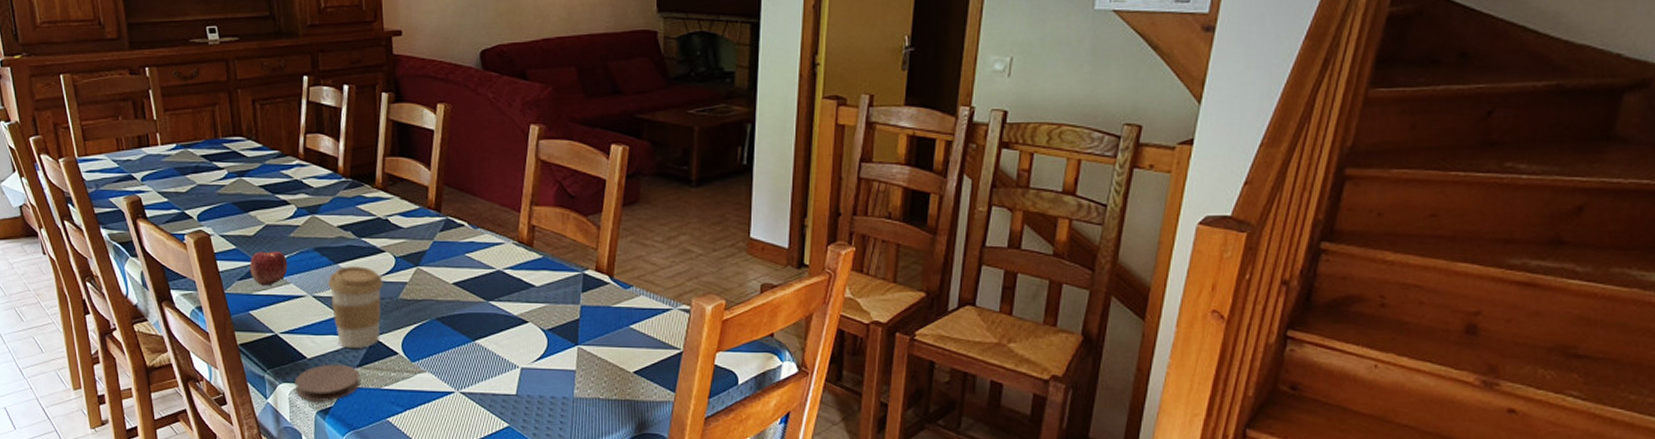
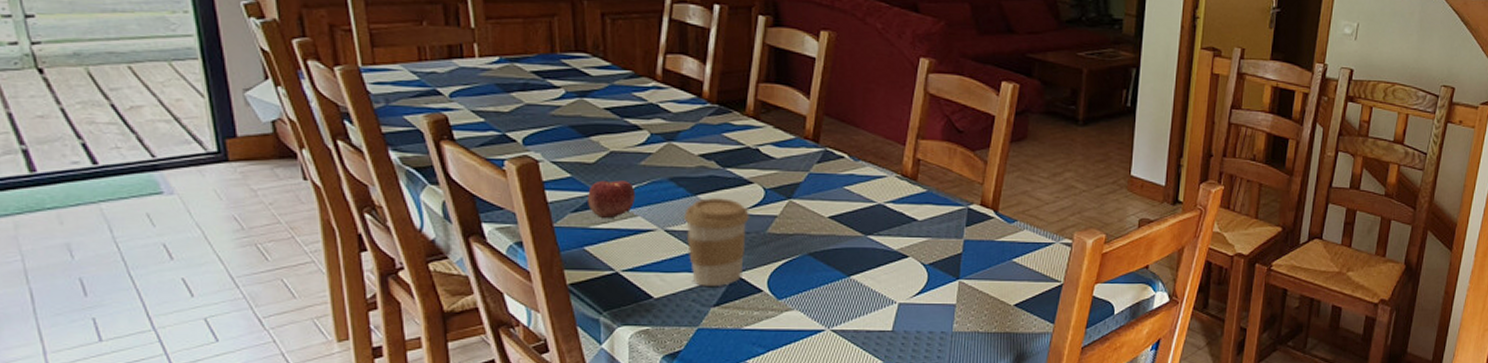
coaster: present [294,364,360,401] -> none [637,303,717,345]

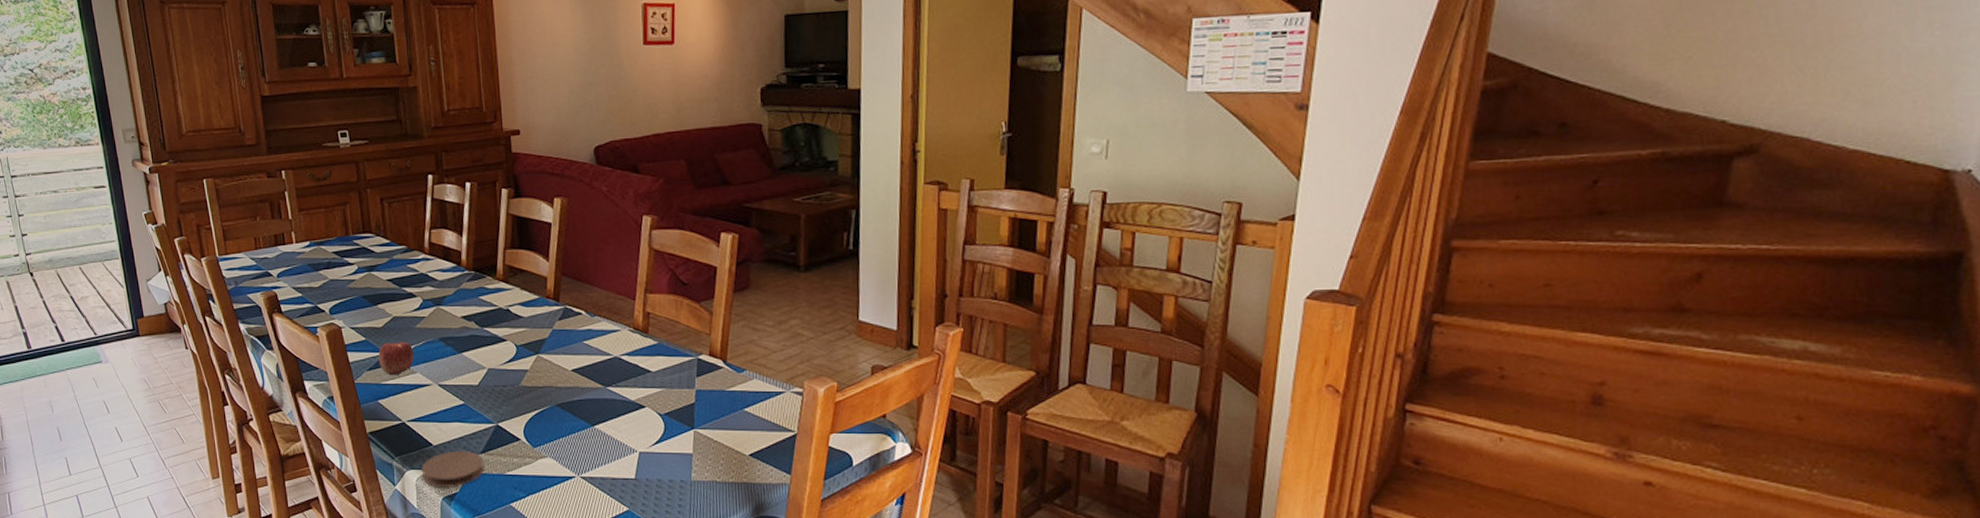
coaster: none [637,303,717,345] -> present [421,450,484,487]
coffee cup: present [684,198,749,286] -> none [453,355,505,435]

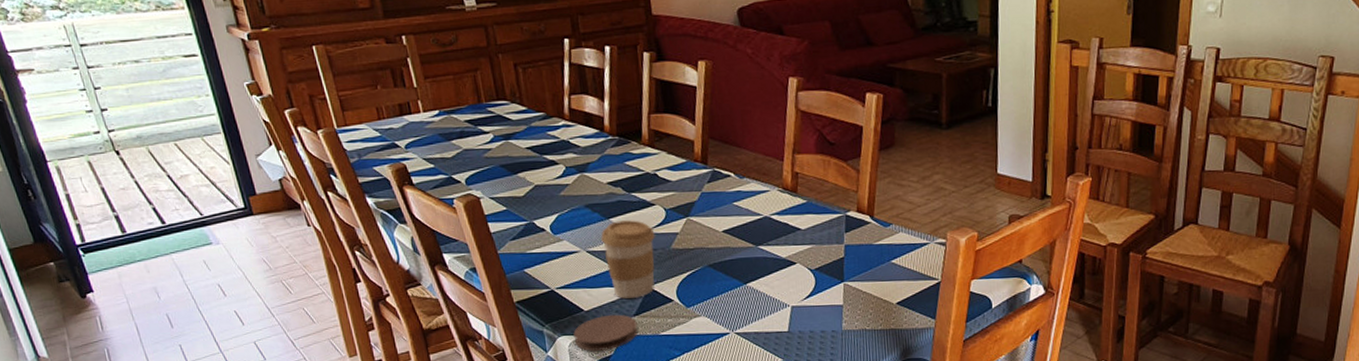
apple: present [378,342,415,376] -> none [521,210,560,245]
coffee cup: none [453,355,505,435] -> present [601,220,655,298]

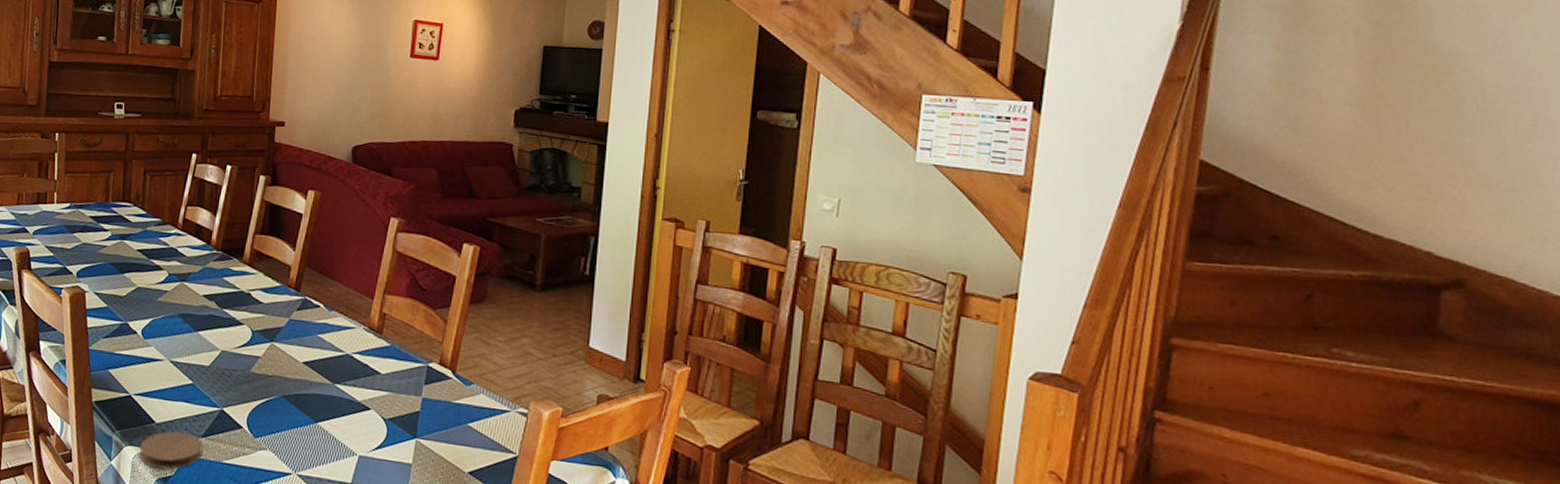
coffee cup: present [601,220,655,298] -> none [186,335,238,418]

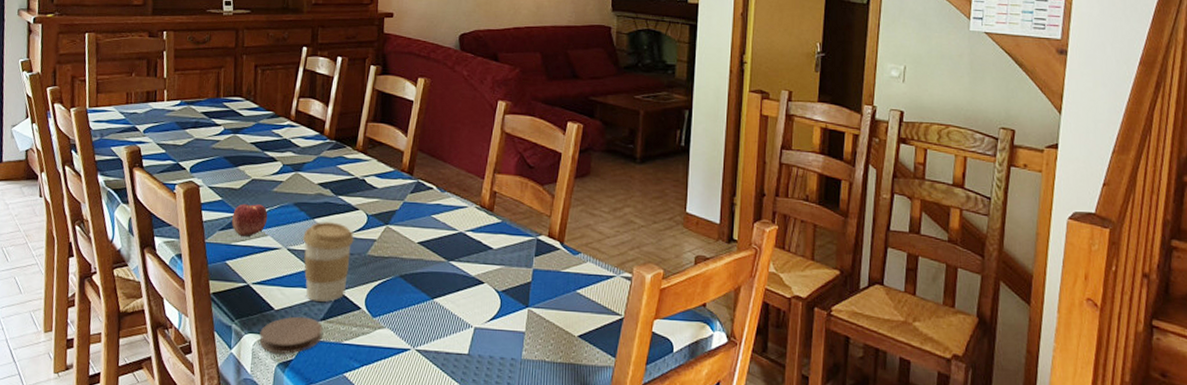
apple: none [116,312,152,346] -> present [232,203,268,237]
coffee cup: none [186,335,238,418] -> present [303,222,354,302]

